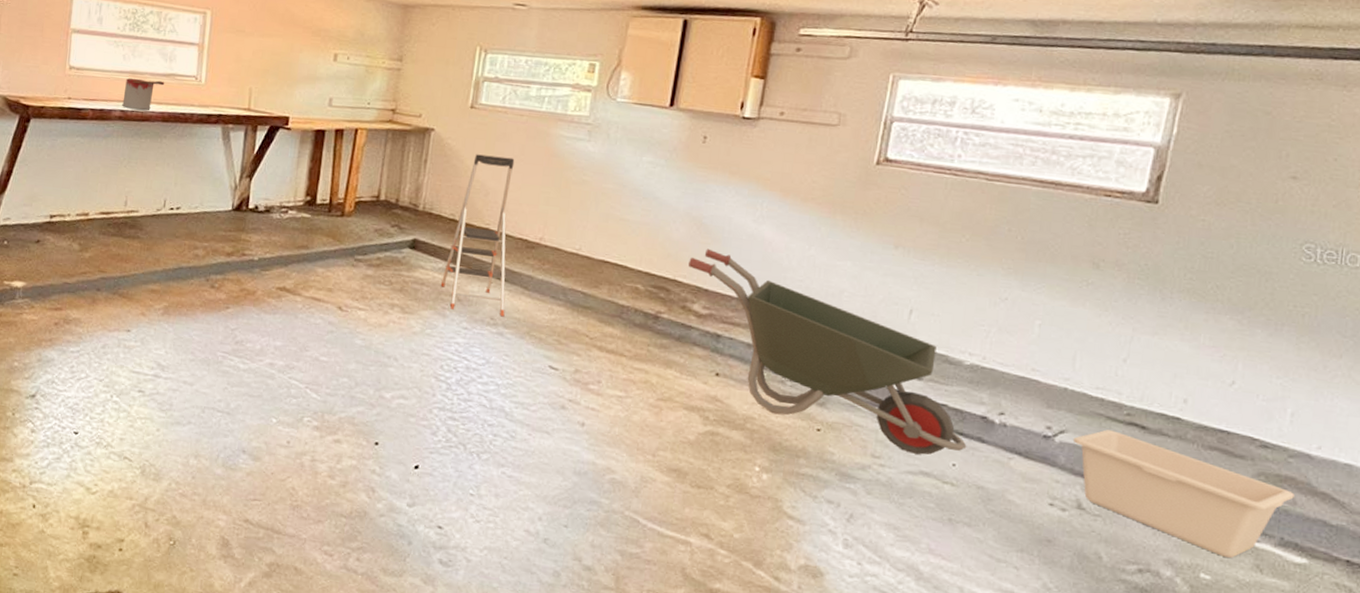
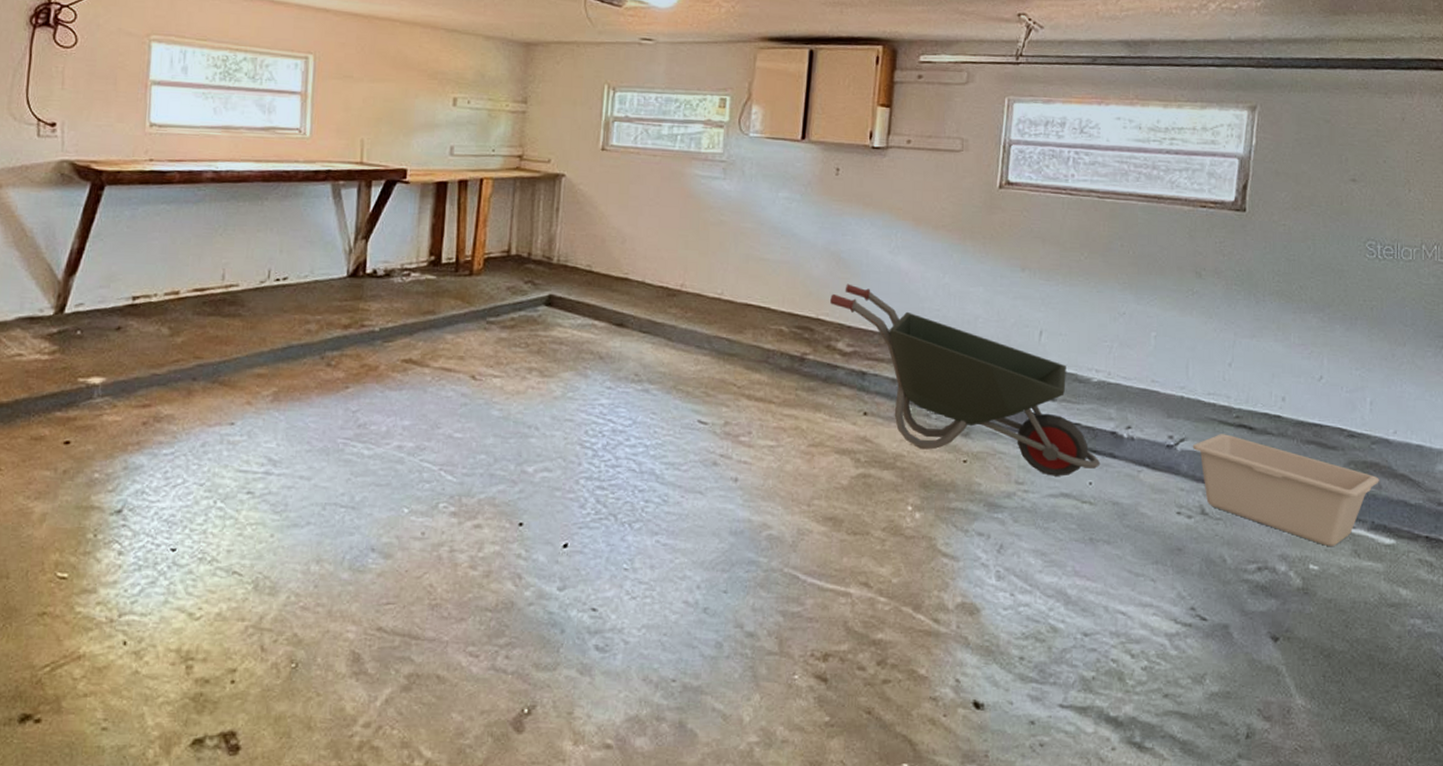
paint can: present [122,78,165,111] -> none [214,134,264,171]
ladder: present [440,154,515,317] -> none [580,199,650,372]

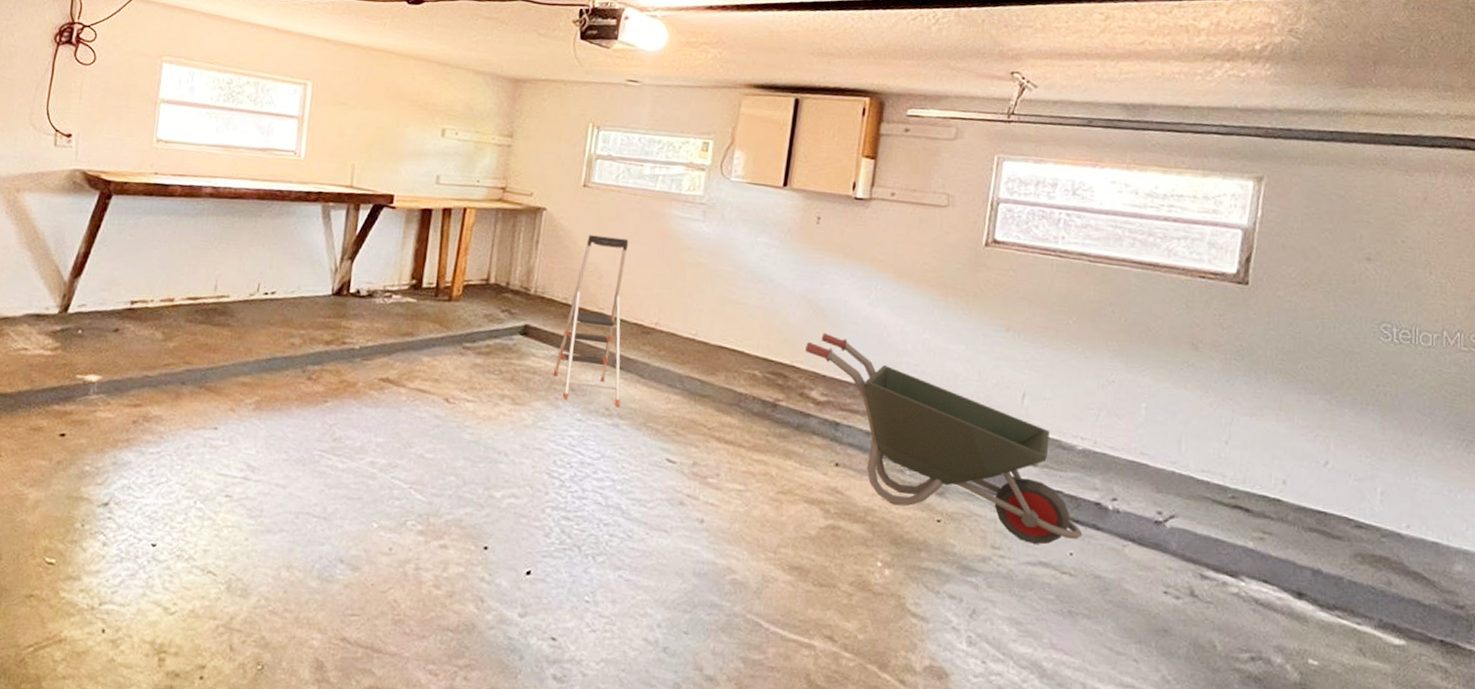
ladder: none [580,199,650,372] -> present [553,235,629,407]
storage bin: present [1192,434,1379,546] -> none [1182,513,1389,642]

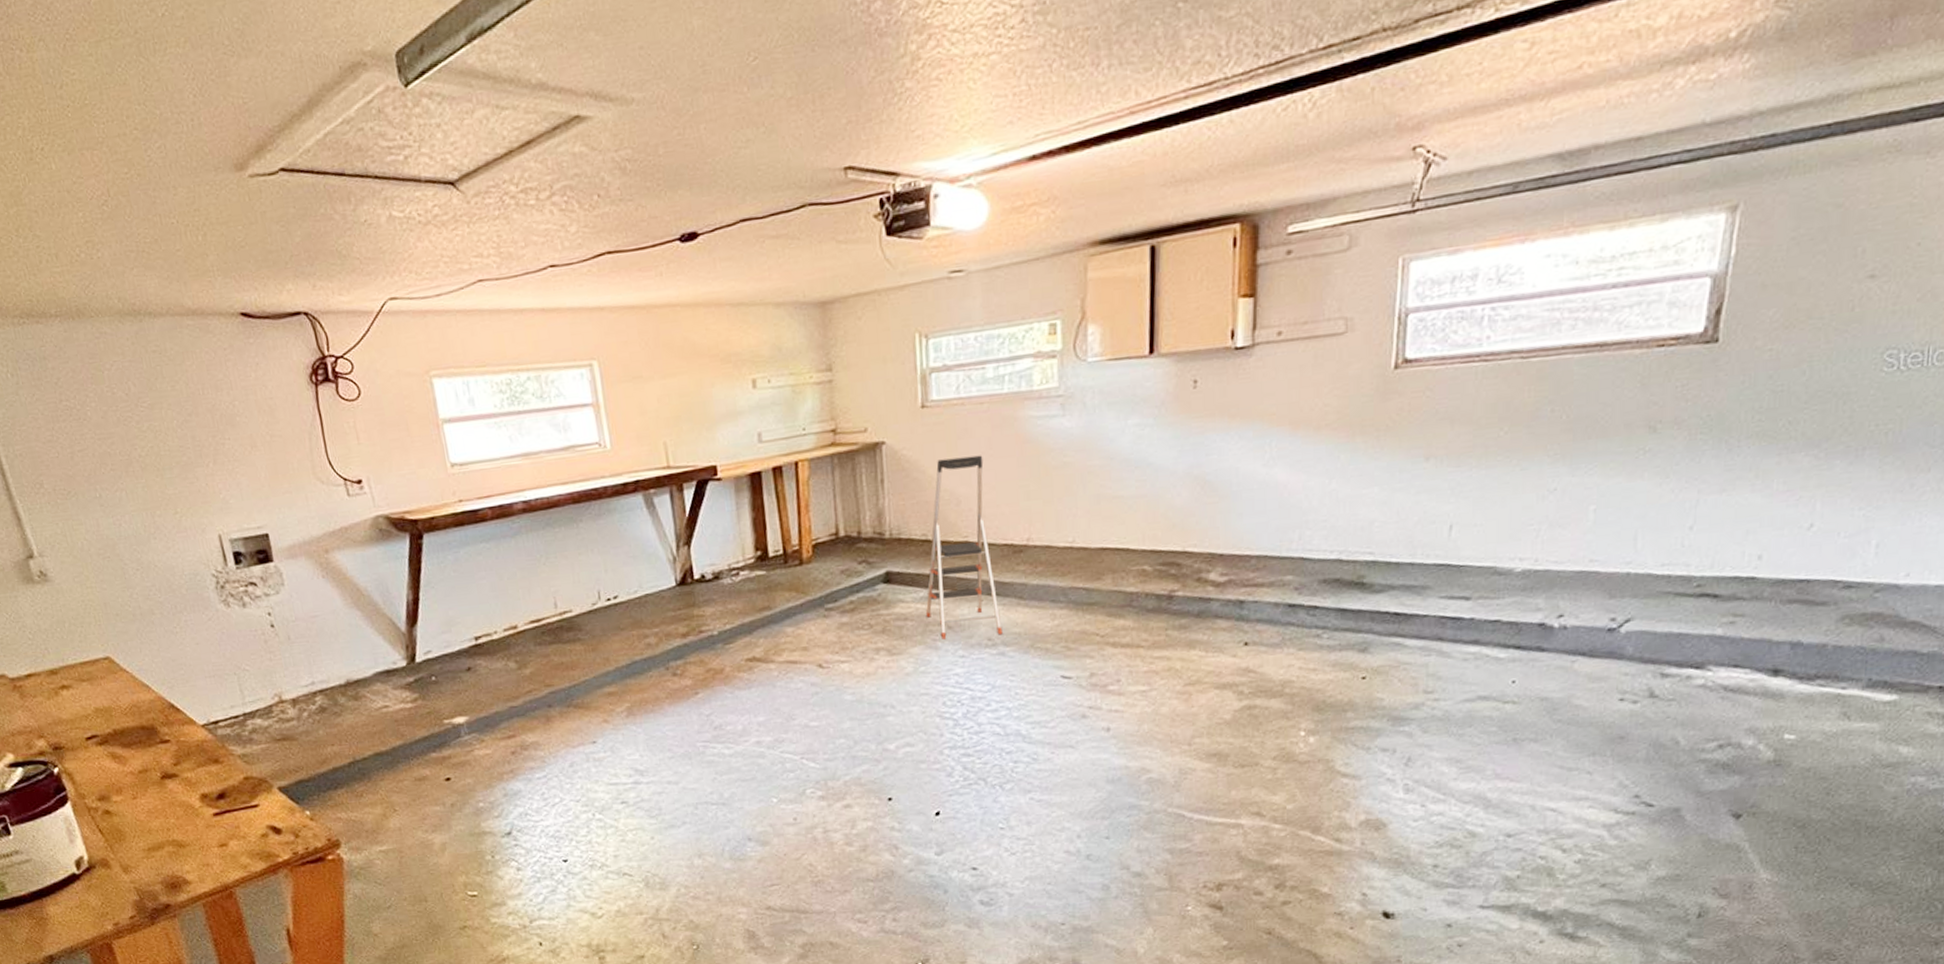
wheelbarrow: present [806,332,1083,545] -> none [1197,508,1526,680]

